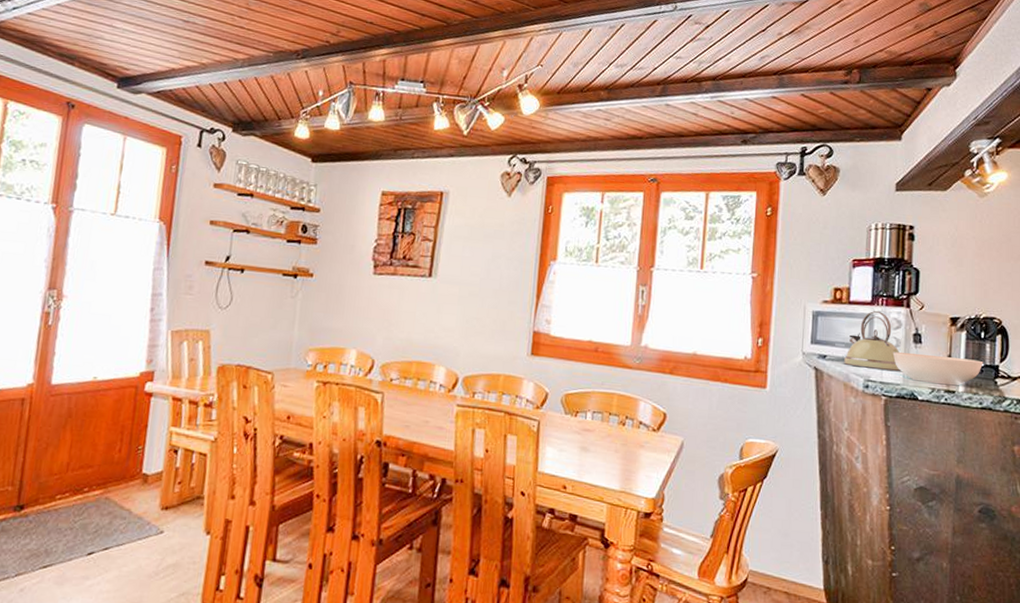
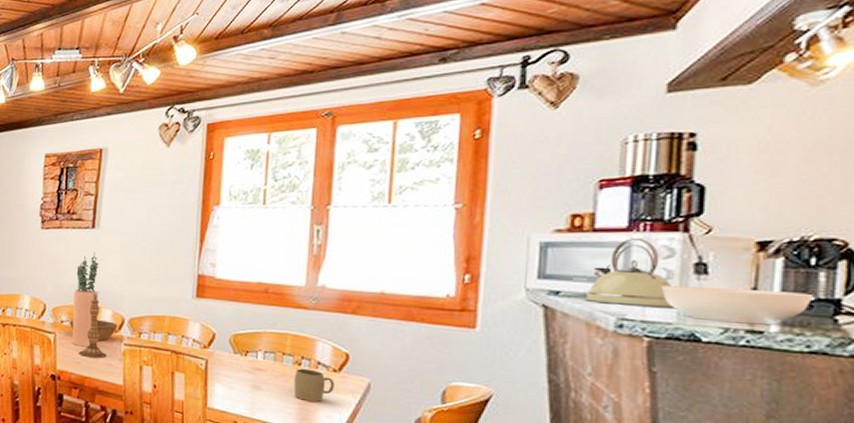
bowl: none [399,378,452,402] -> present [69,320,118,342]
vase: none [401,303,434,409] -> present [71,252,99,347]
candlestick: none [408,347,438,422] -> present [79,292,107,359]
mug: none [618,428,654,462] -> present [294,368,335,402]

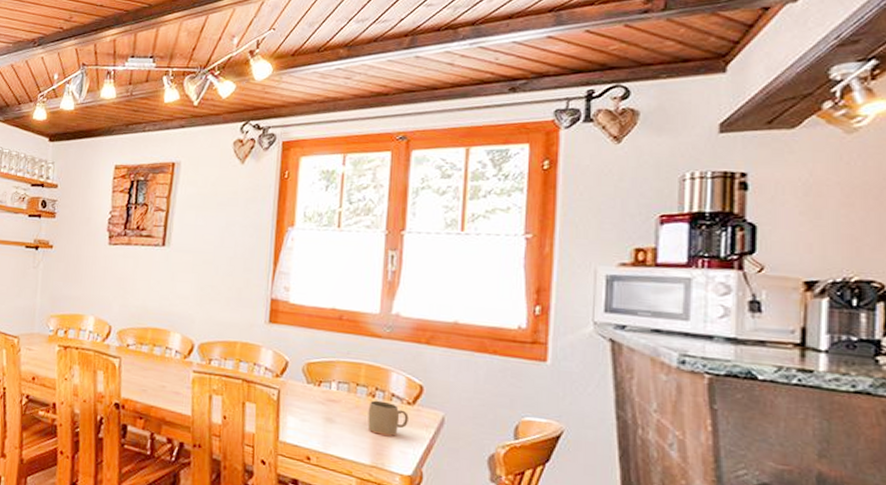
bowl: present [69,320,118,342] -> none [135,344,187,368]
vase: present [71,252,99,347] -> none [138,271,168,374]
candlestick: present [79,292,107,359] -> none [145,314,175,387]
kettle: present [584,238,673,308] -> none [649,274,731,345]
bowl: present [660,285,814,325] -> none [719,322,857,365]

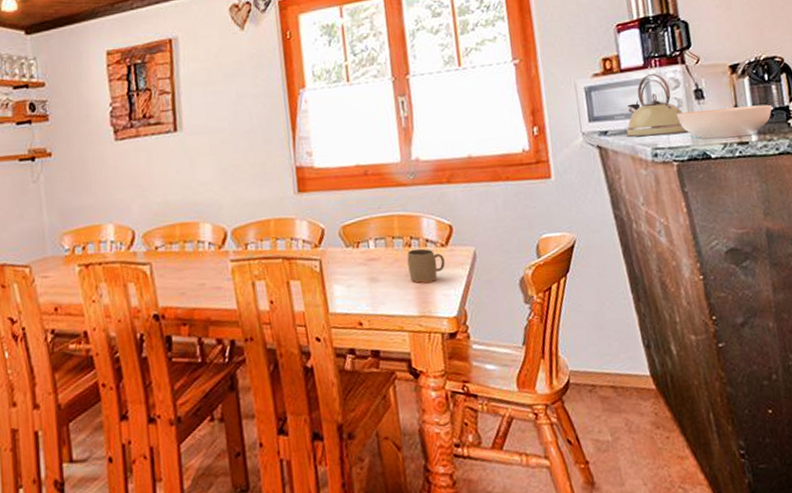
kettle: none [649,274,731,345] -> present [626,74,687,137]
bowl: none [719,322,857,365] -> present [676,104,773,140]

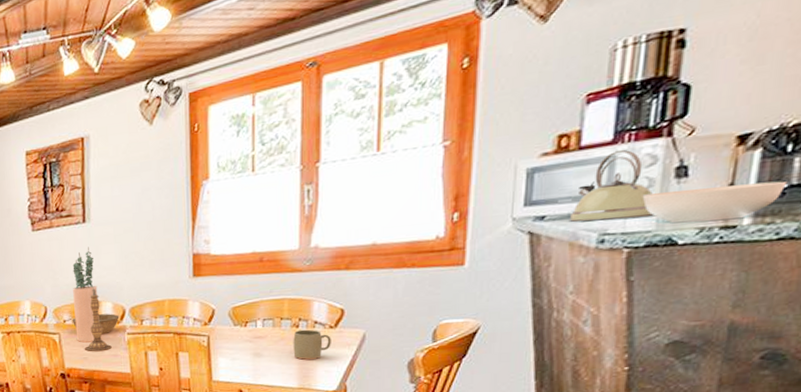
vase: none [164,159,198,274] -> present [72,247,100,343]
bowl: none [165,237,221,263] -> present [71,313,120,335]
candlestick: none [182,206,214,286] -> present [85,287,112,352]

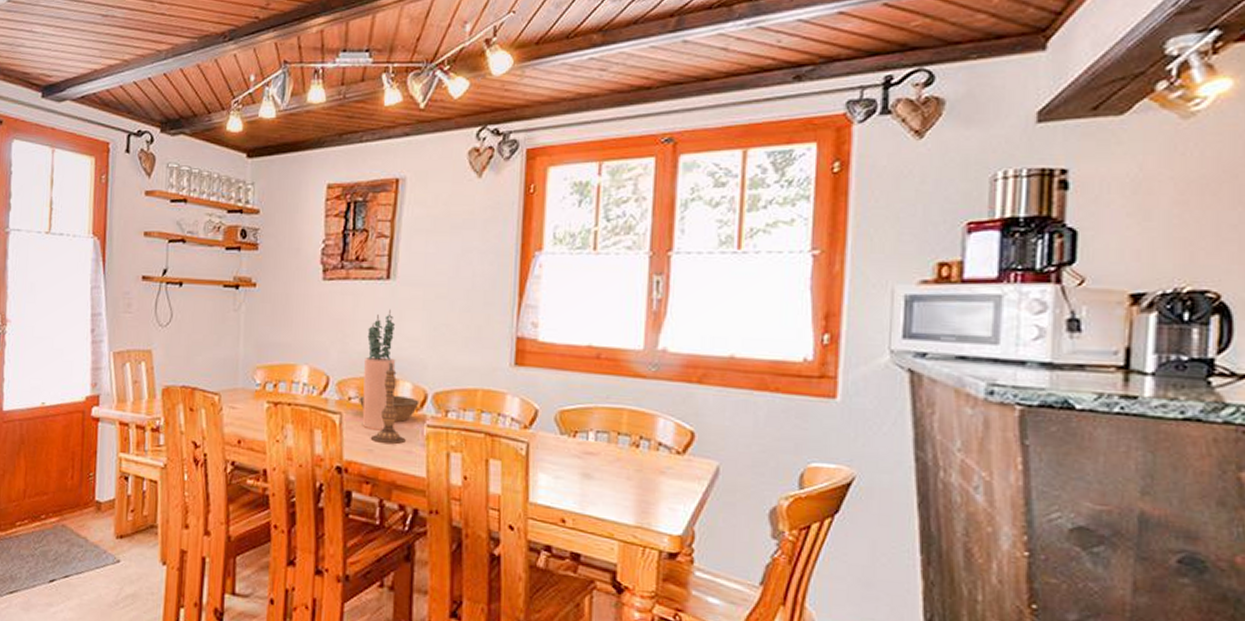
mug: present [293,329,331,360] -> none [631,450,678,491]
kettle: present [568,150,653,222] -> none [953,291,1045,371]
bowl: present [642,180,788,224] -> none [1032,344,1188,389]

